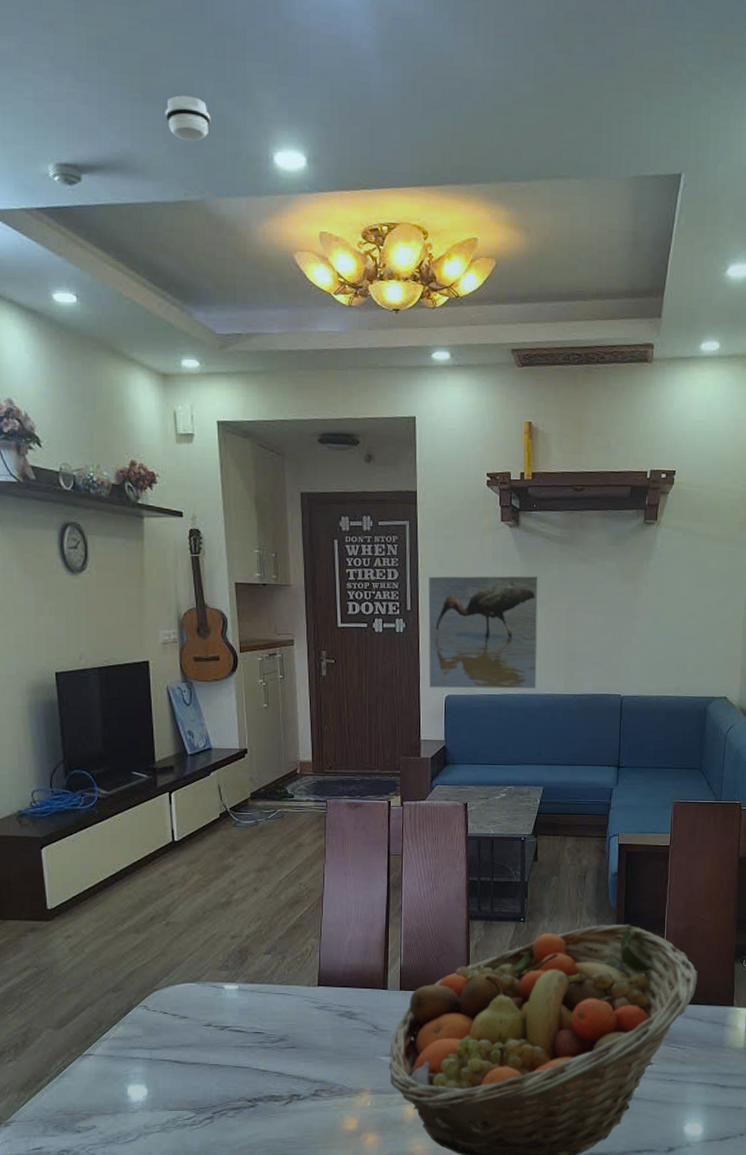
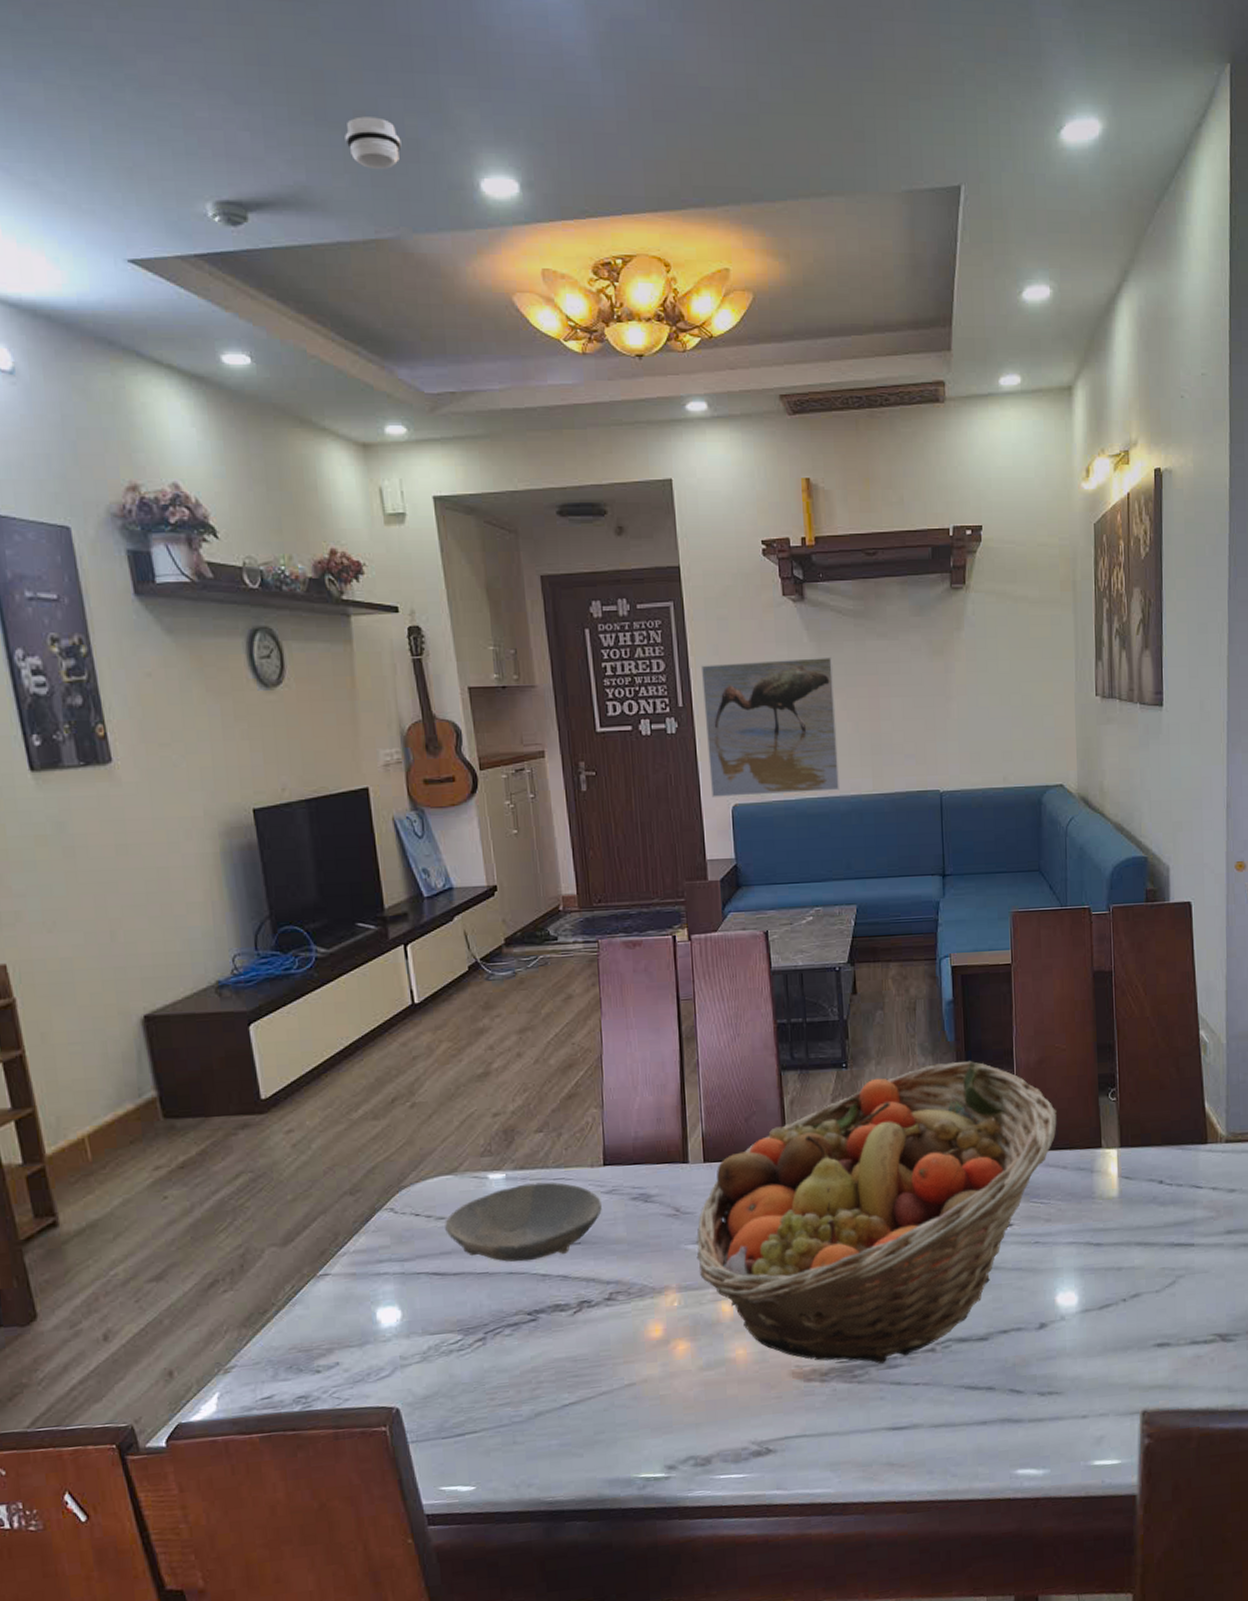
bowl: none [187,995,314,1058] -> present [445,1182,602,1262]

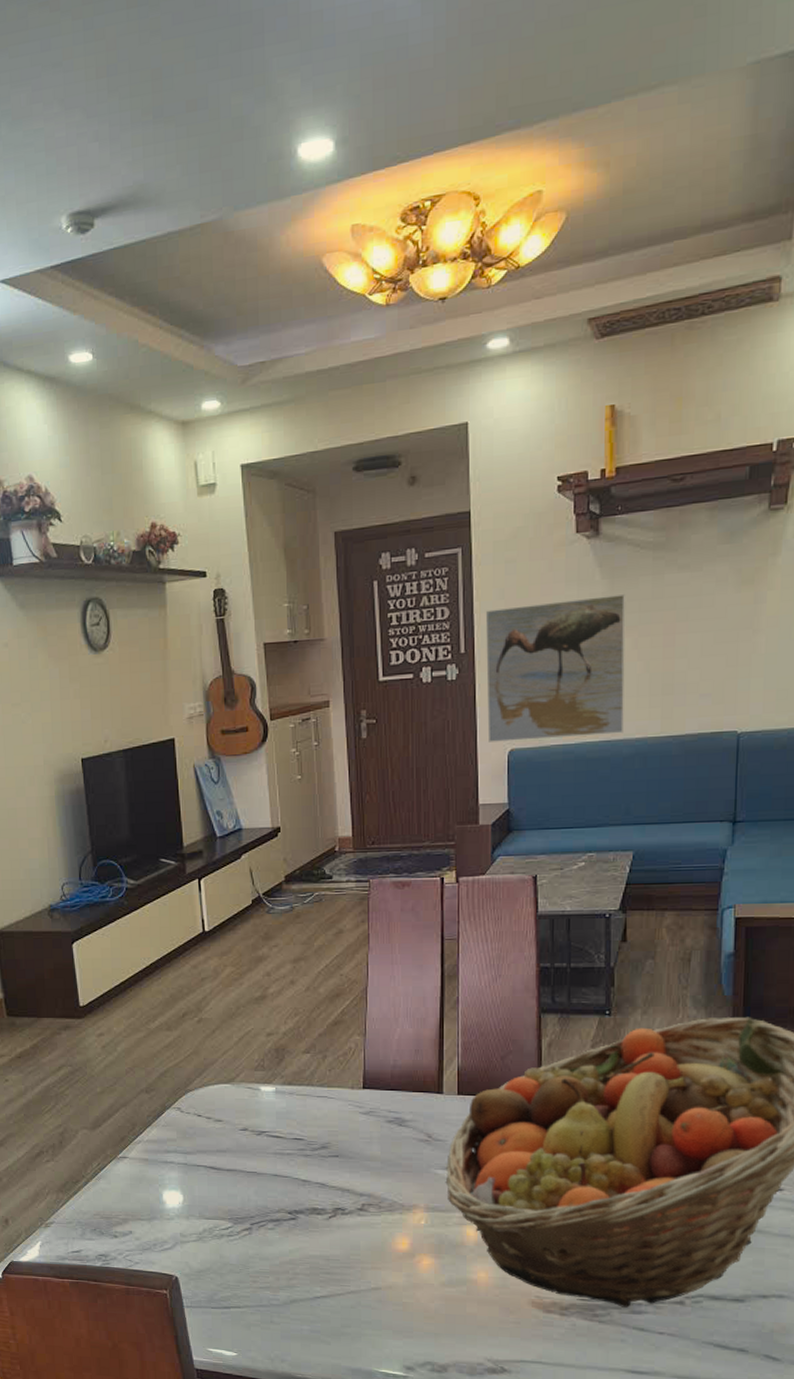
smoke detector: present [345,116,402,169] -> none [178,102,228,156]
bowl: present [445,1182,602,1262] -> none [222,1098,359,1167]

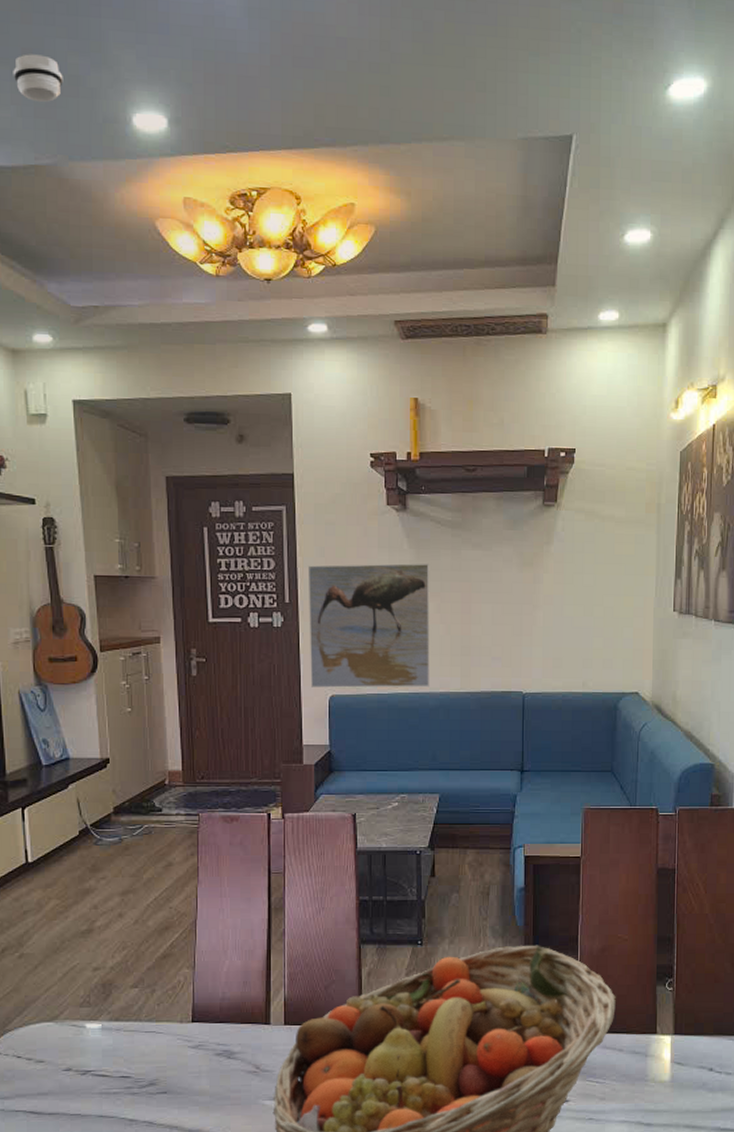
smoke detector: none [178,102,228,156] -> present [13,54,63,102]

